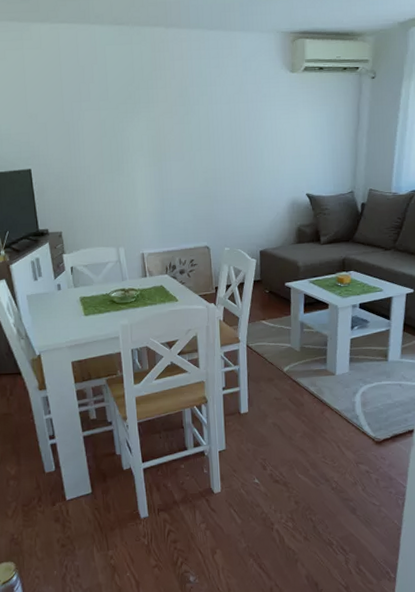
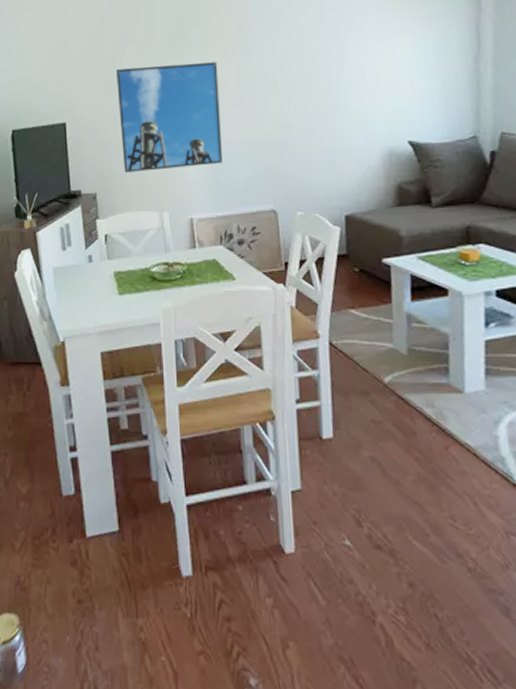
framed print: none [74,121,167,215] -> present [115,61,222,173]

